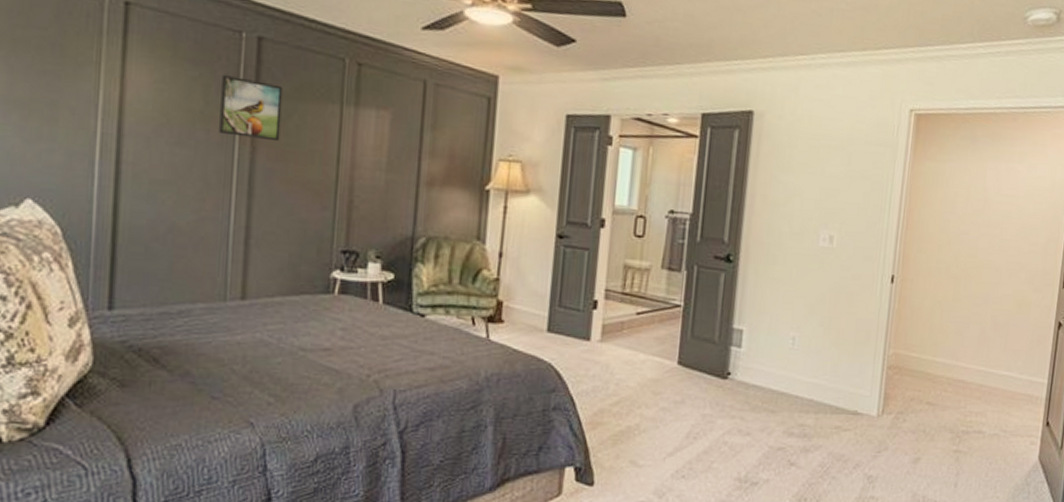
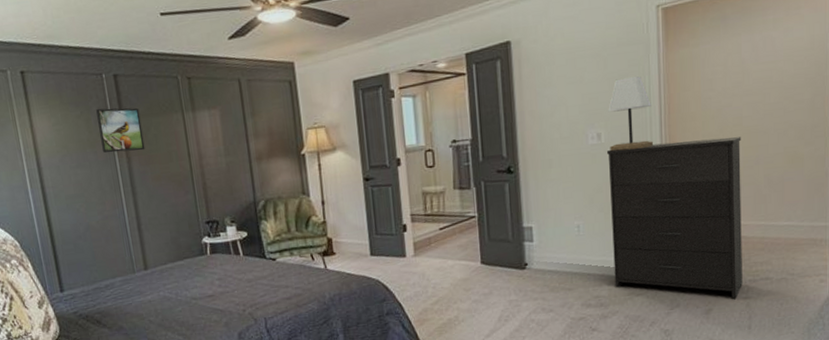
dresser: none [822,256,975,450] -> present [606,137,743,299]
lamp: none [840,179,890,263] -> present [608,75,653,151]

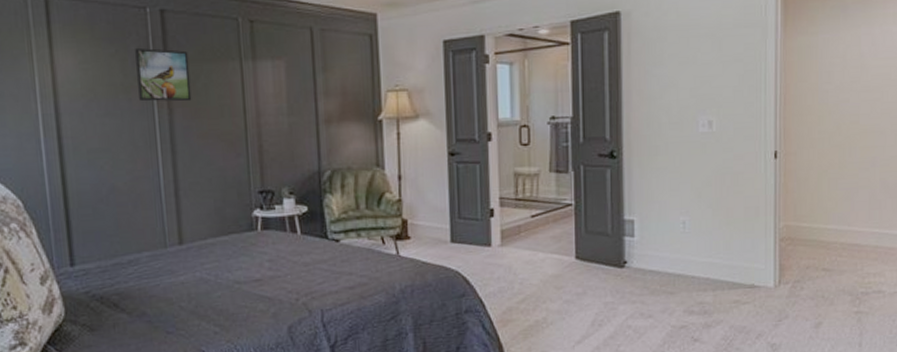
dresser: present [606,137,743,299] -> none [717,135,858,312]
lamp: present [608,75,653,151] -> none [721,61,767,142]

